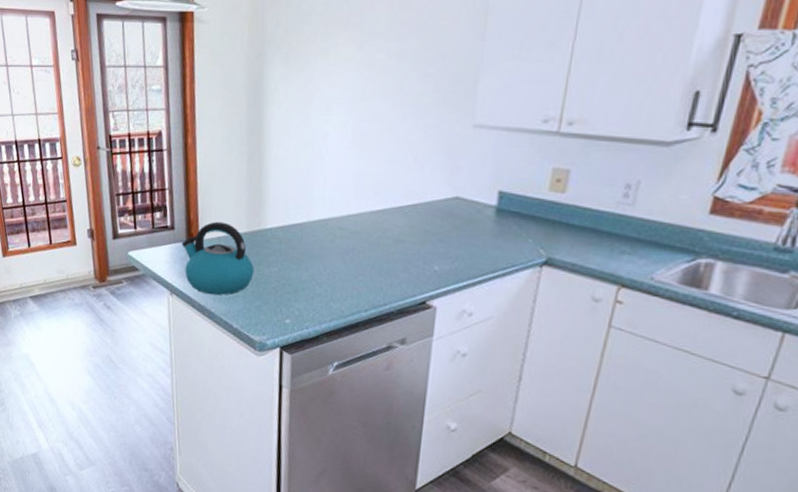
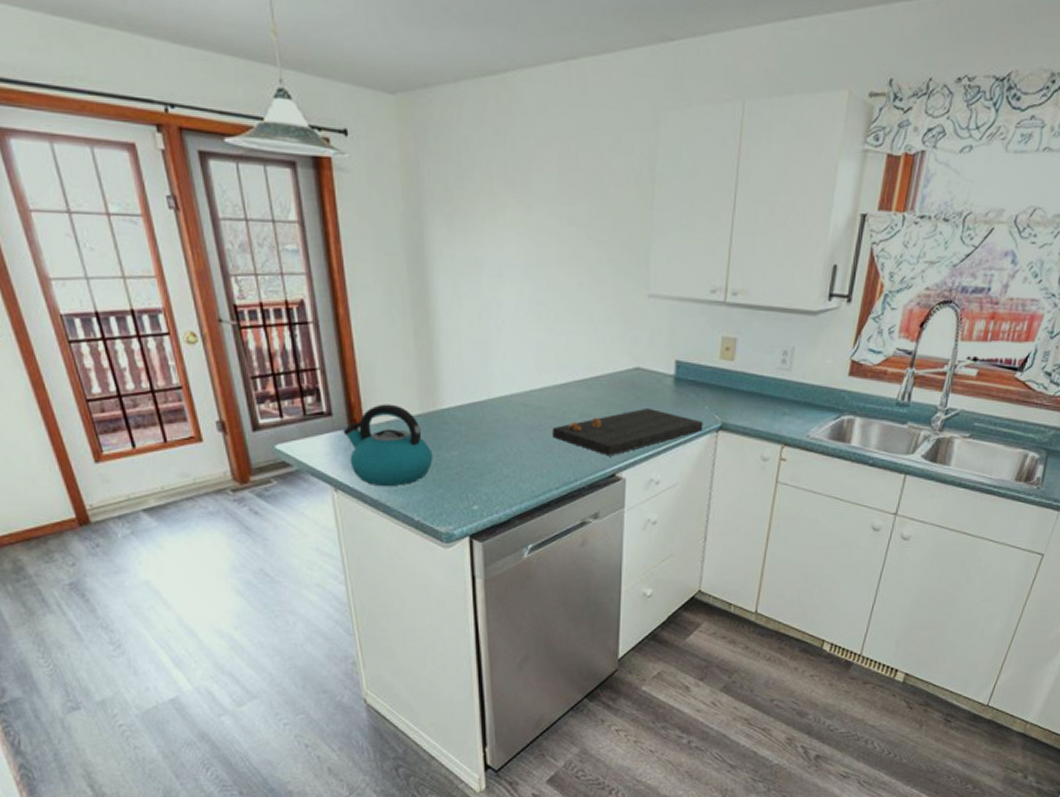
cutting board: none [365,237,526,284] -> present [552,407,704,457]

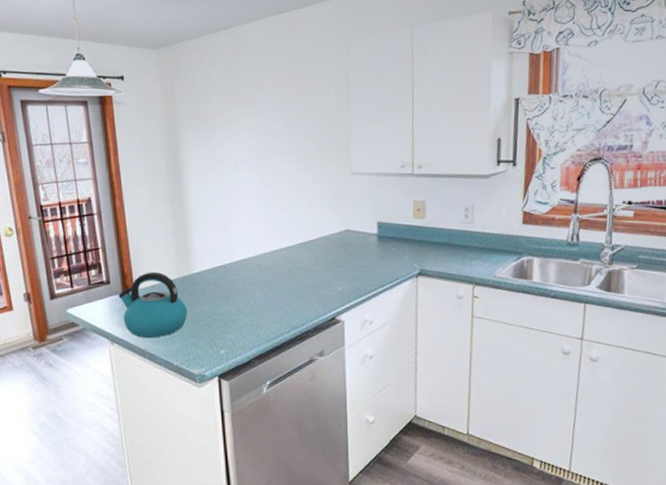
cutting board: present [552,407,704,457] -> none [282,261,405,303]

